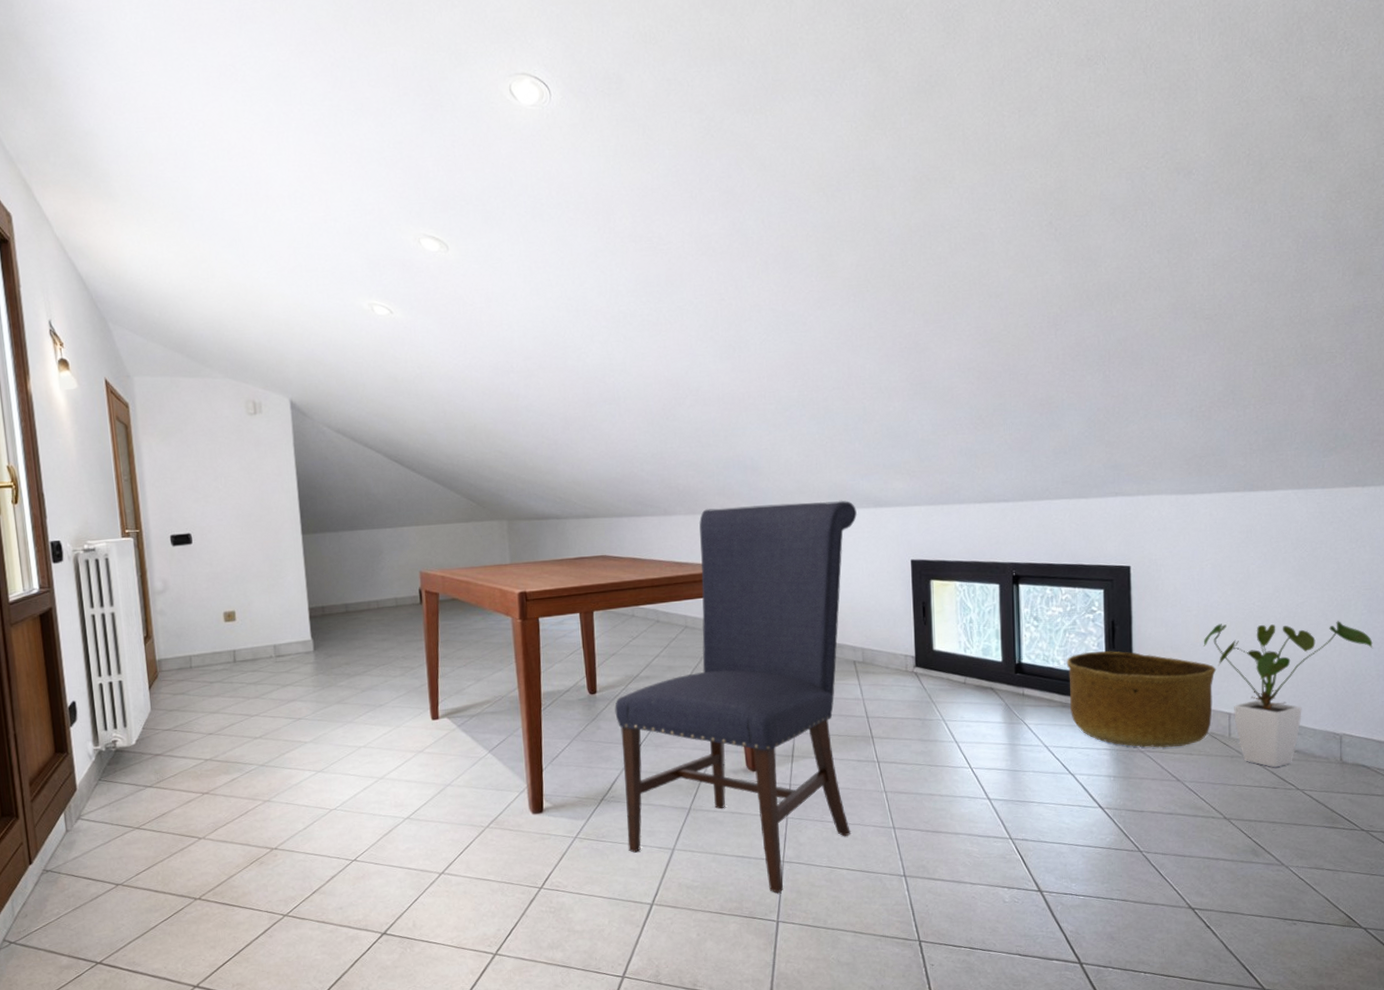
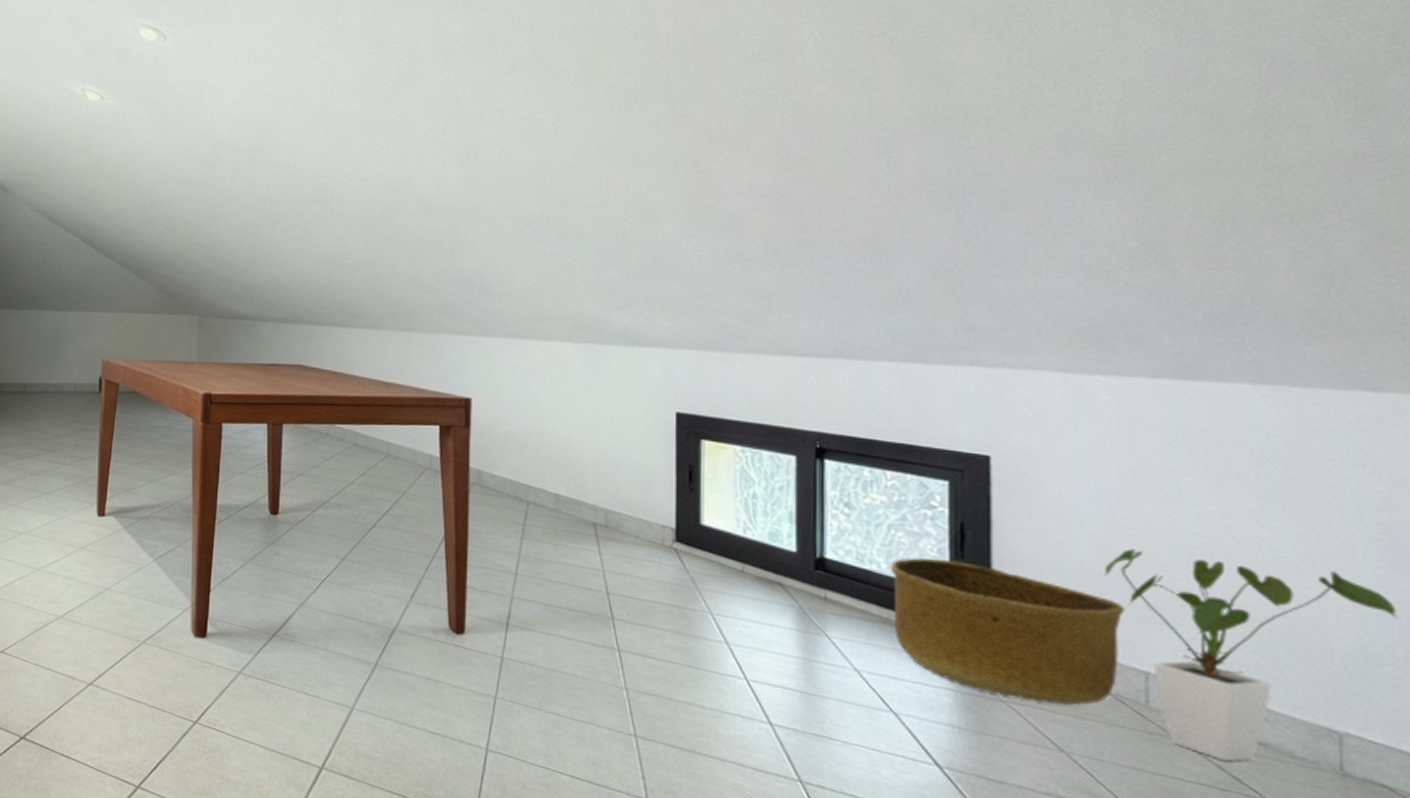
chair: present [615,500,857,893] -> none [297,327,608,787]

